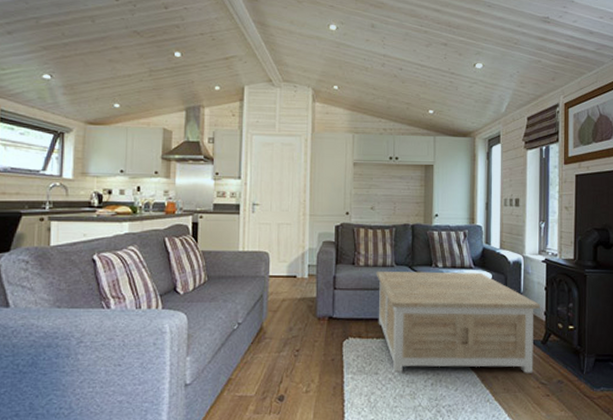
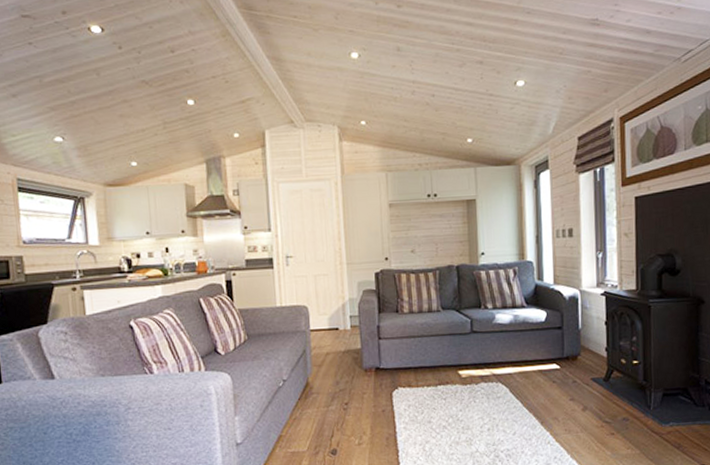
coffee table: present [376,271,541,373] -> none [421,311,602,420]

